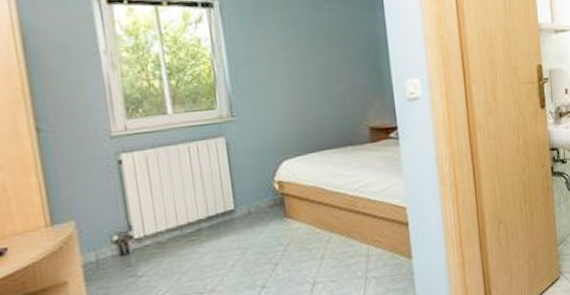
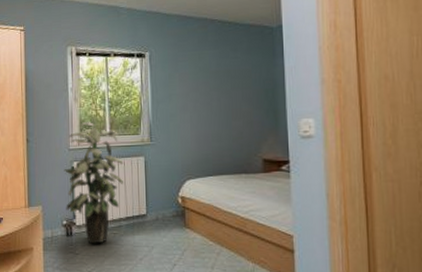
indoor plant: none [105,95,200,260] -> present [64,121,124,244]

